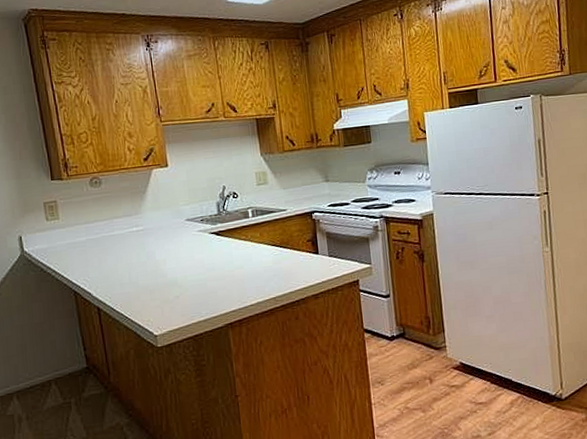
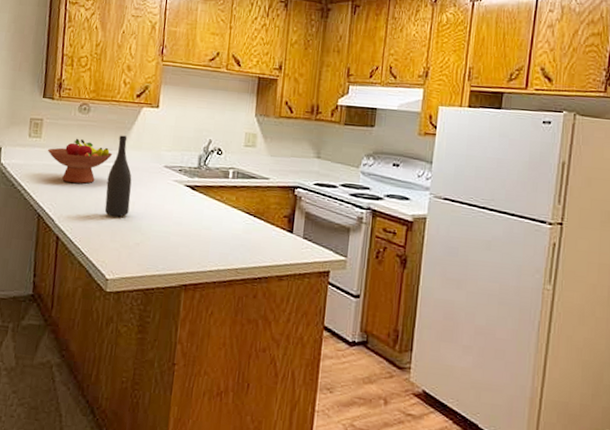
fruit bowl: none [68,211,134,255] -> present [47,138,113,184]
wine bottle: none [133,199,162,278] -> present [104,135,132,217]

